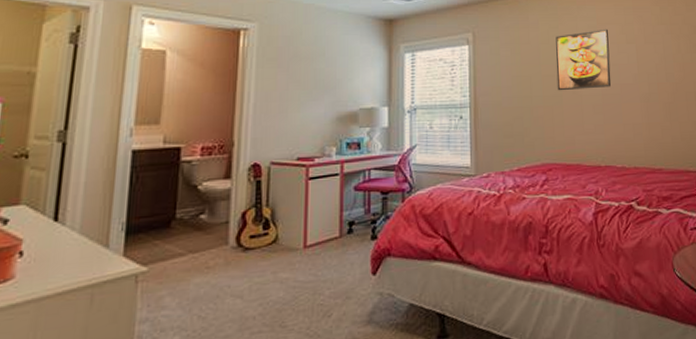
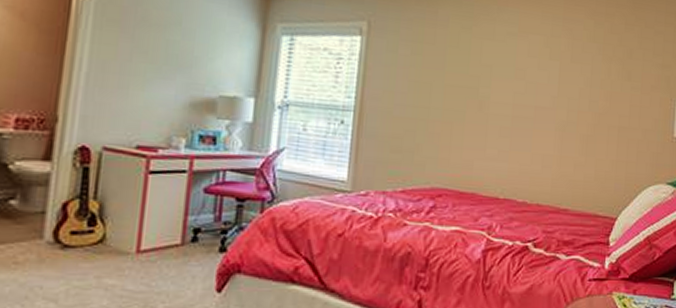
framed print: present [556,29,612,91] -> none [461,38,530,109]

